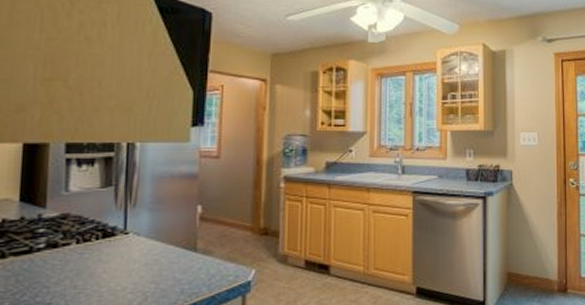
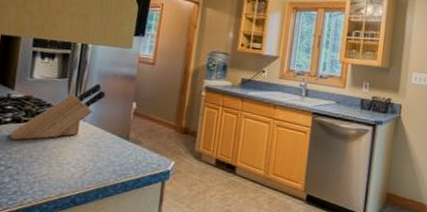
knife block: none [46,188,163,270] -> present [10,83,106,141]

